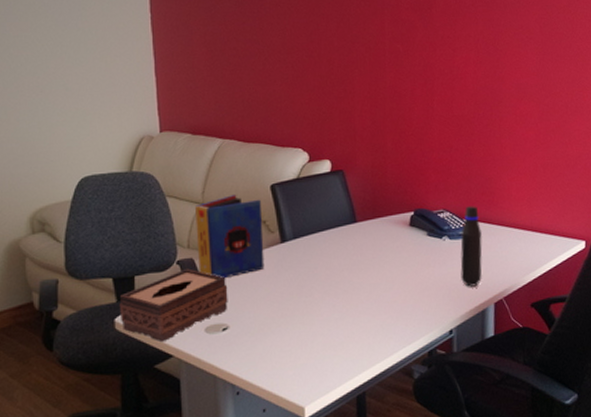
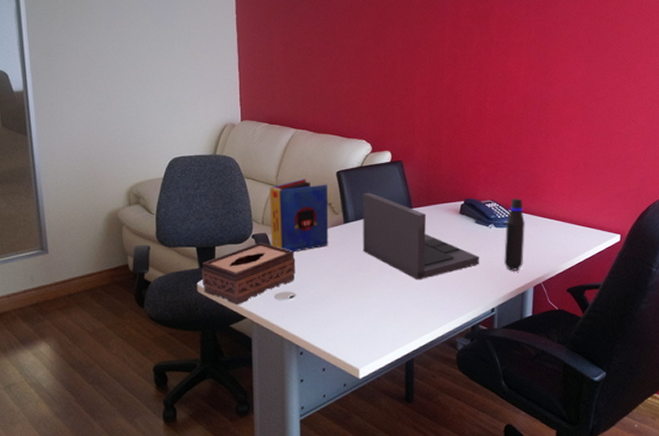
laptop: none [301,206,433,303] -> present [363,192,479,281]

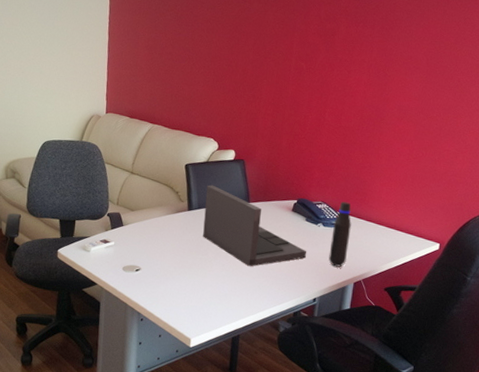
tissue box: present [201,242,296,305] -> none [62,220,143,273]
book: present [270,179,329,253] -> none [123,168,176,232]

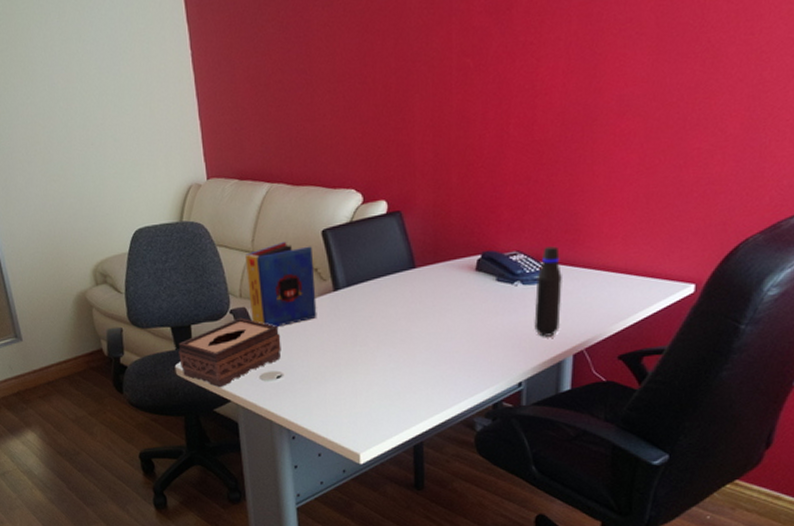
tissue box: none [62,220,143,273] -> present [178,317,282,388]
book: none [123,168,176,232] -> present [246,242,317,328]
laptop: present [203,185,306,267] -> none [354,252,502,353]

